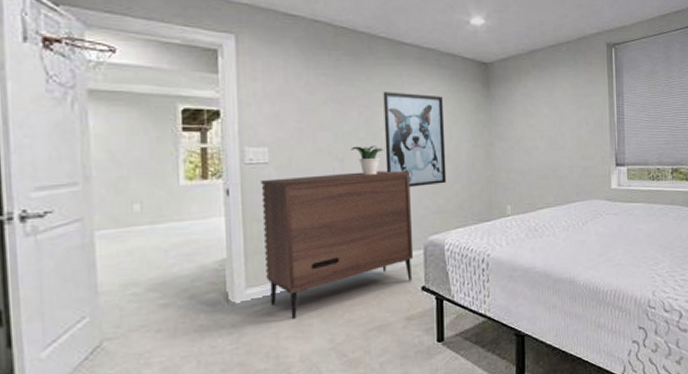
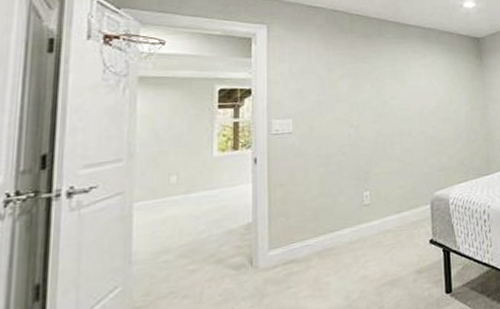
dresser: present [261,170,414,320] -> none [285,134,422,279]
potted plant: present [350,145,384,175] -> none [364,112,393,139]
wall art: present [383,92,447,187] -> none [392,66,449,148]

